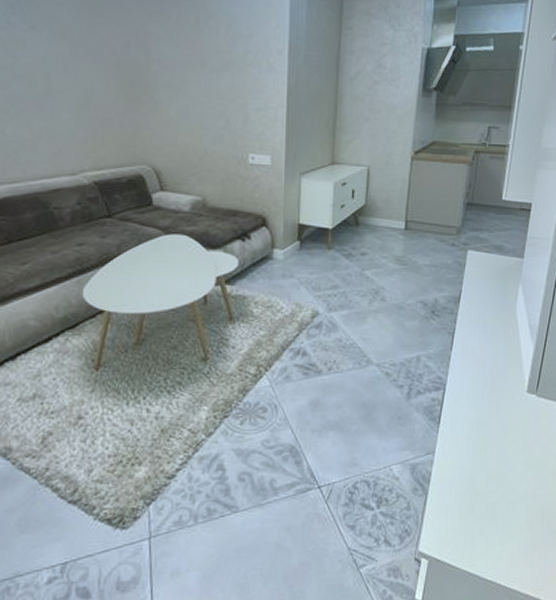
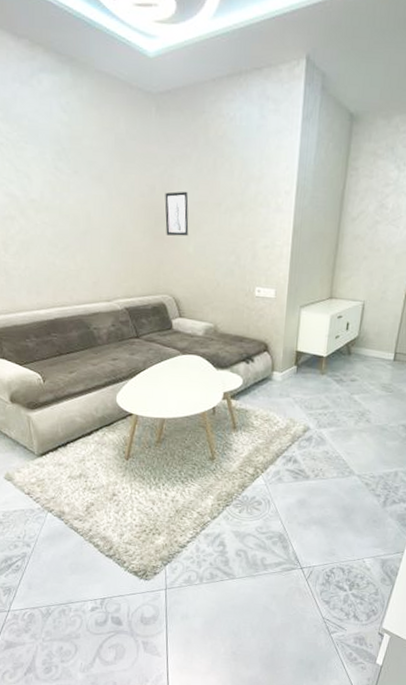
wall art: none [141,49,170,99] -> present [165,191,189,237]

